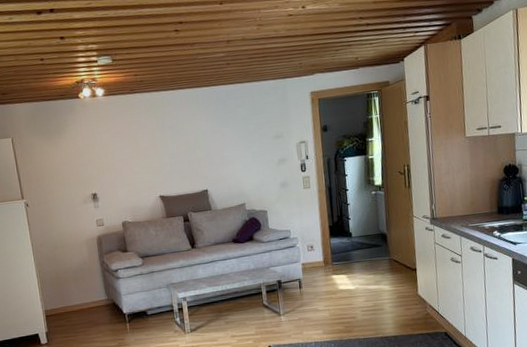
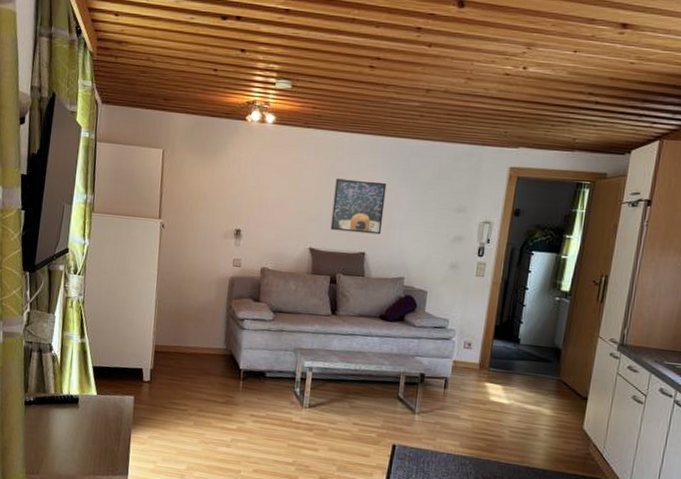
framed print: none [168,126,218,177] -> present [330,178,387,235]

